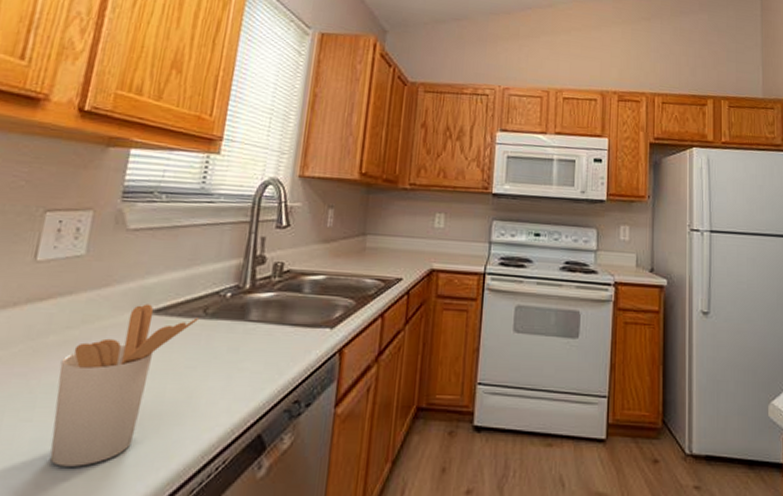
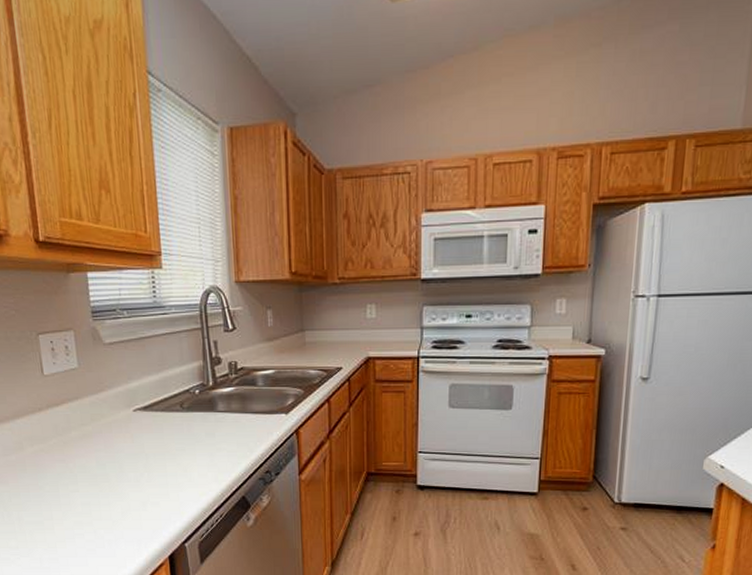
utensil holder: present [49,304,198,467] -> none [85,403,178,521]

